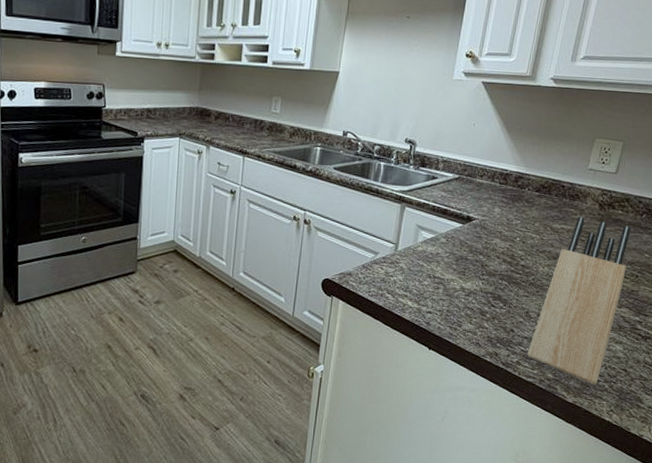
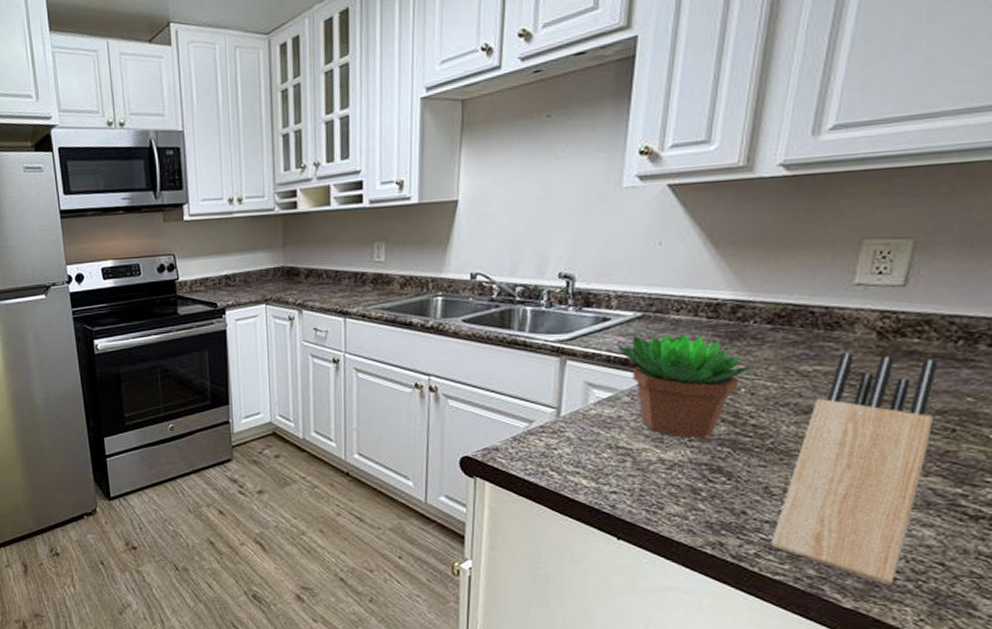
succulent plant: none [440,192,526,273] -> present [617,334,754,438]

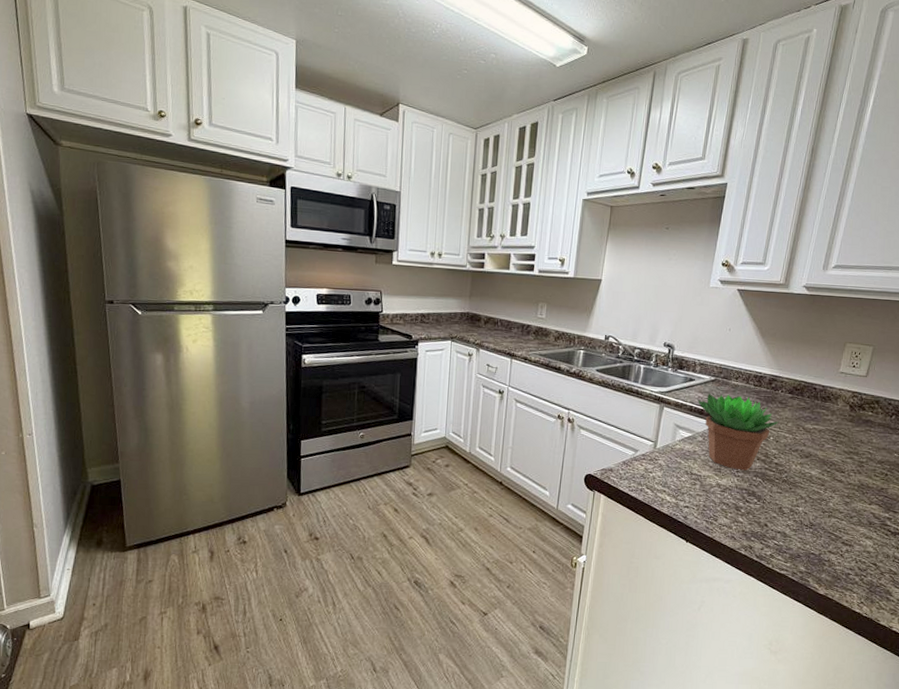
knife block: present [770,352,938,584] -> none [780,417,881,578]

